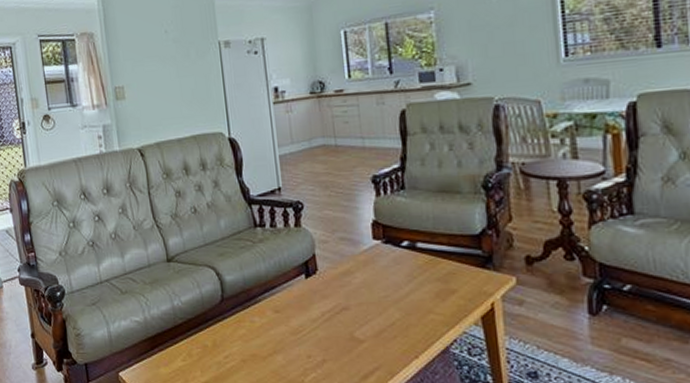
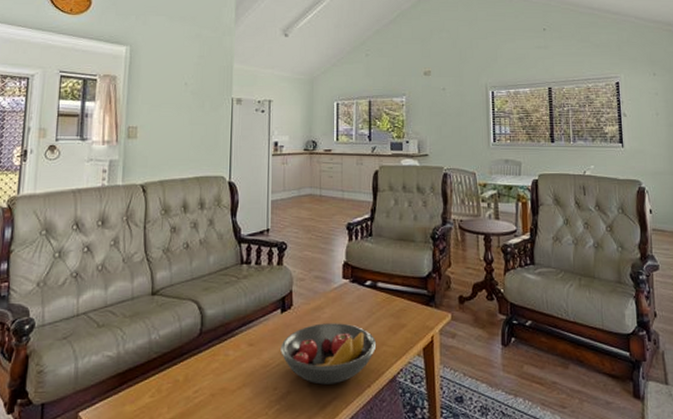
fruit bowl: none [309,288,422,354] -> present [281,323,377,385]

